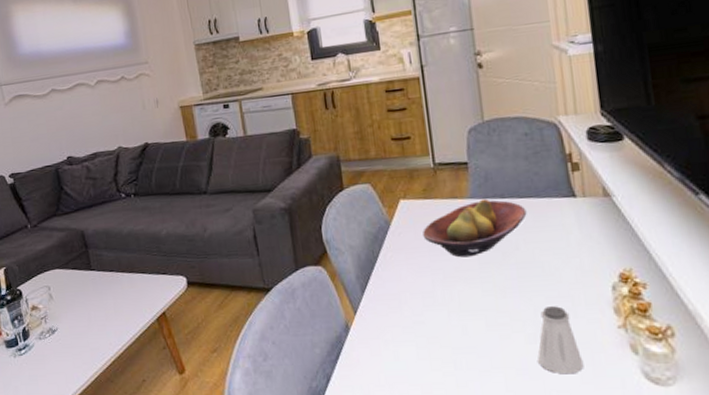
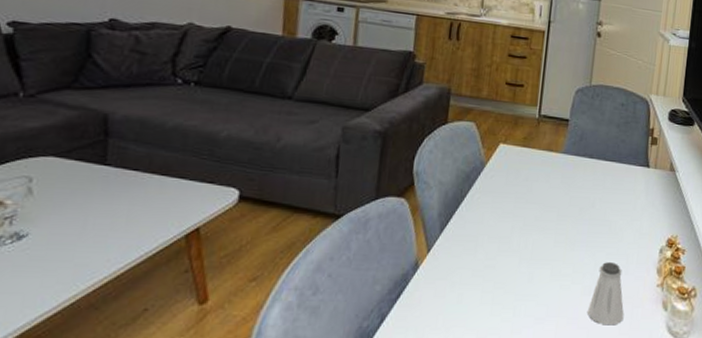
fruit bowl: present [423,199,527,258] -> none [513,156,608,209]

